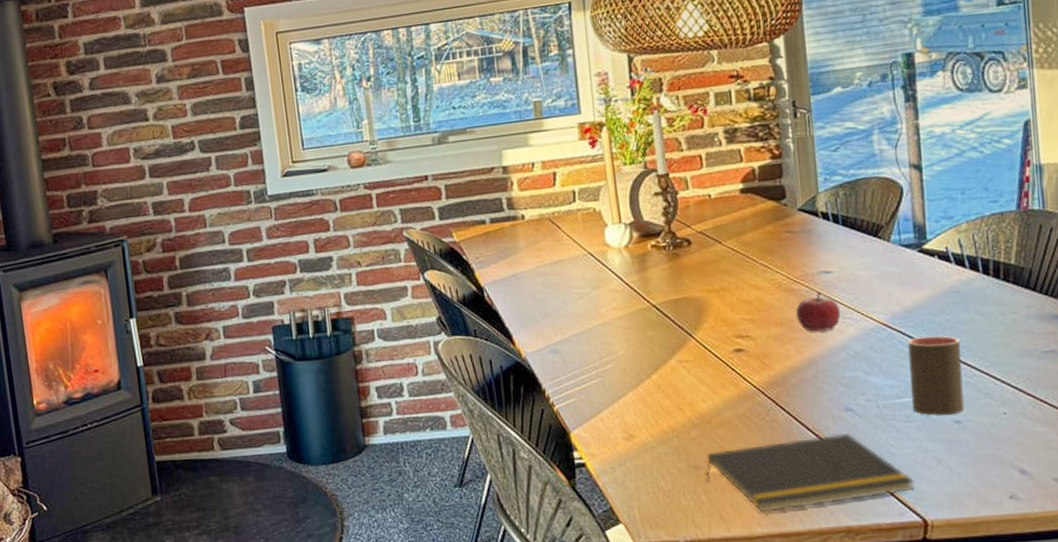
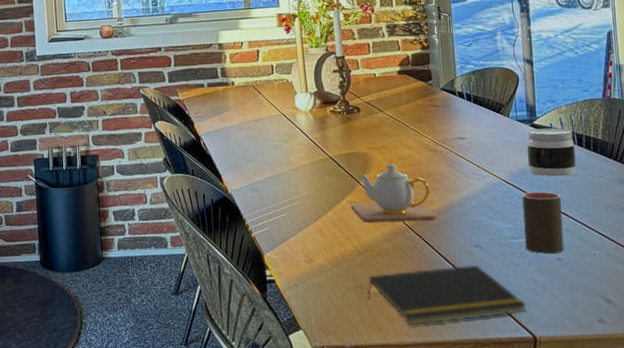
teapot: none [682,309,796,388] -> present [351,163,438,224]
fruit: present [796,291,841,332] -> none [438,152,472,184]
jar: none [914,252,981,316] -> present [526,128,576,177]

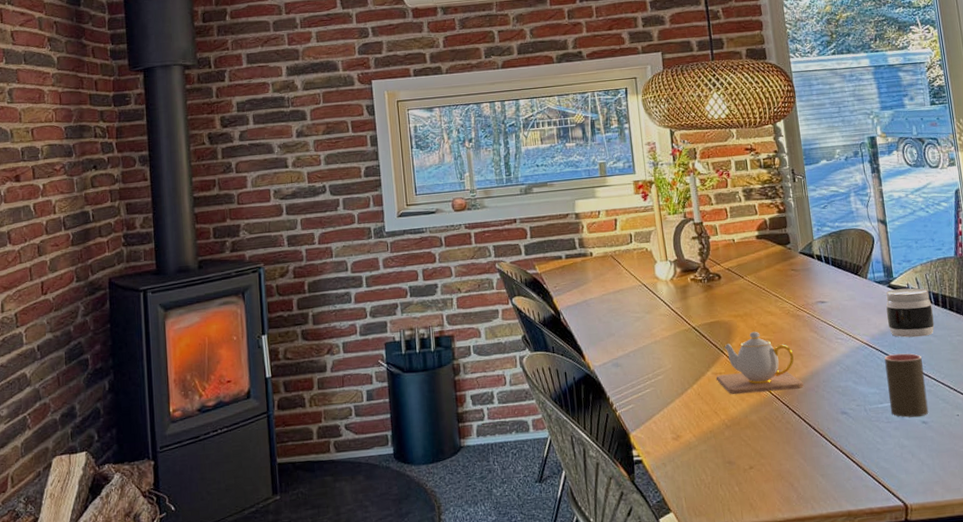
notepad: present [368,264,527,325] -> none [737,432,896,500]

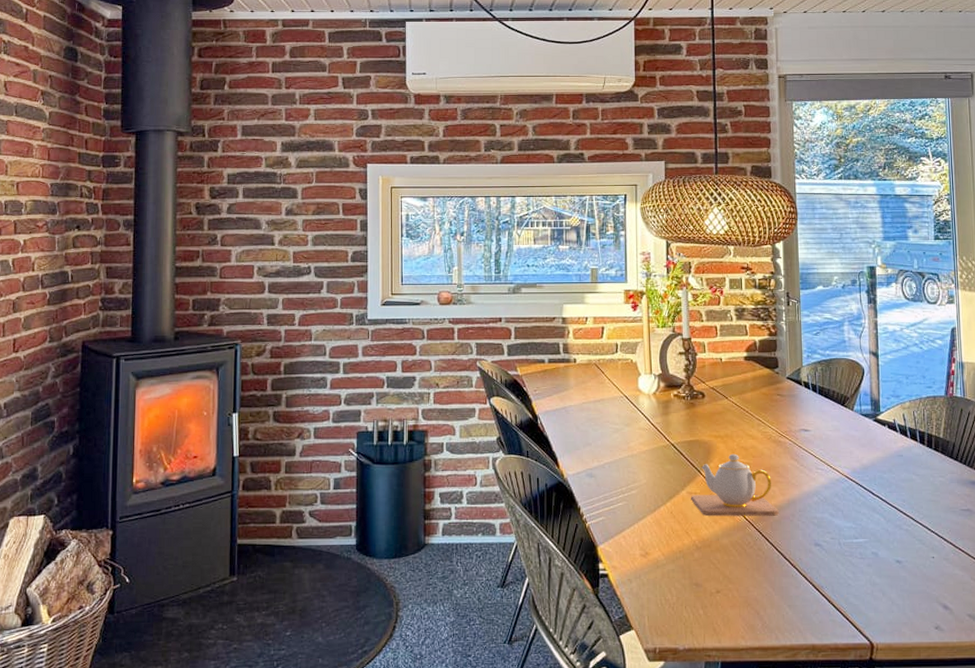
cup: present [884,353,929,418] -> none [864,490,904,555]
jar: present [886,288,935,338] -> none [869,424,918,475]

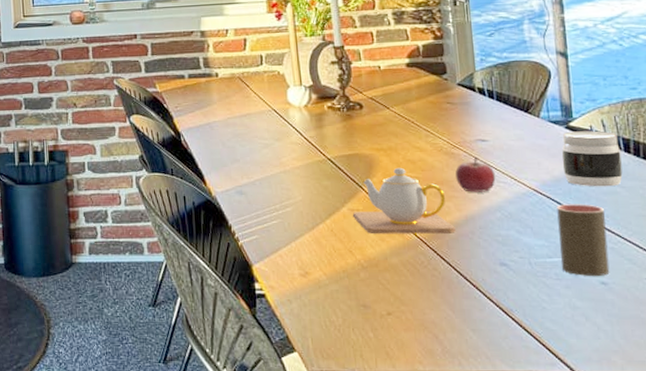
fruit: none [781,445,815,478] -> present [455,157,496,192]
cup: none [864,490,904,555] -> present [557,204,610,276]
jar: none [869,424,918,475] -> present [561,131,623,187]

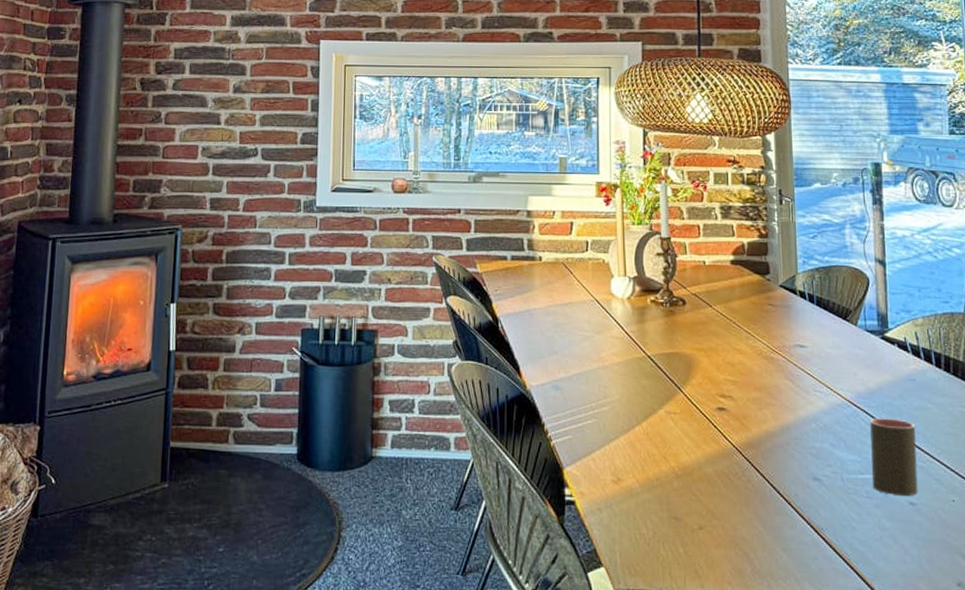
teapot: present [353,167,456,235] -> none [670,369,771,443]
fruit: present [455,157,496,192] -> none [774,363,813,401]
jar: present [561,131,623,187] -> none [876,342,933,402]

